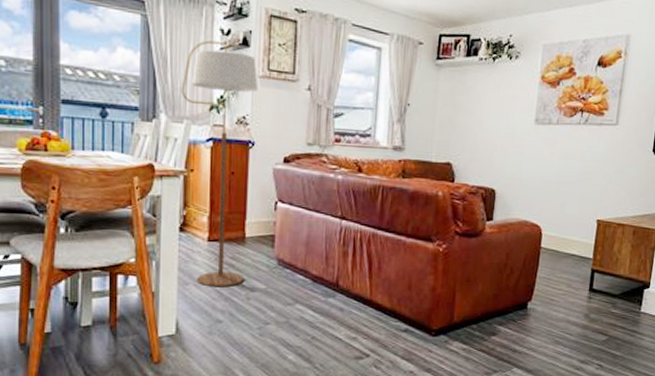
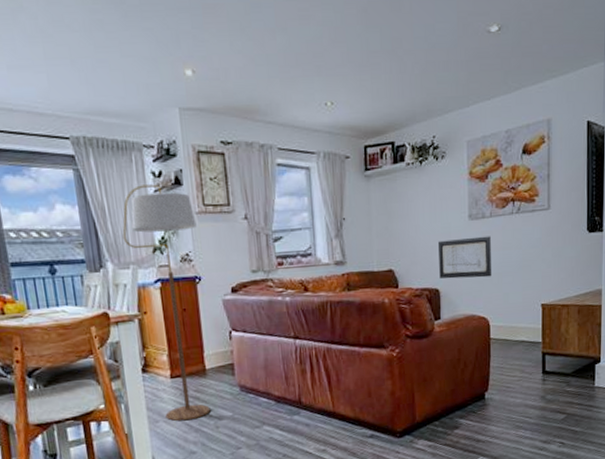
wall art: none [497,140,555,185] -> present [438,236,492,279]

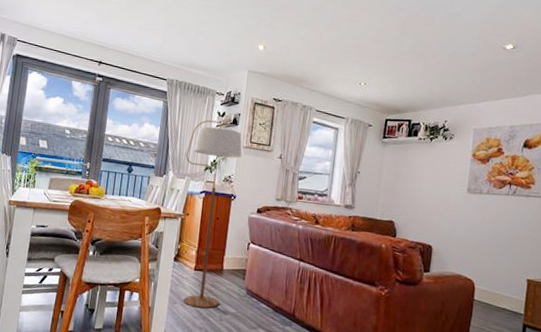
wall art: present [438,236,492,279] -> none [434,205,486,245]

